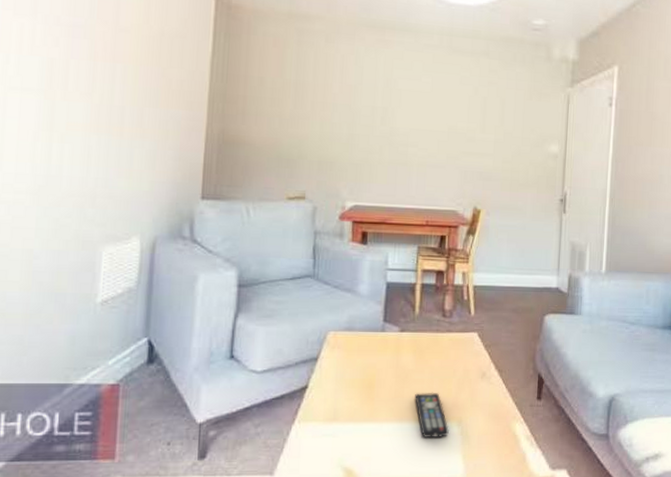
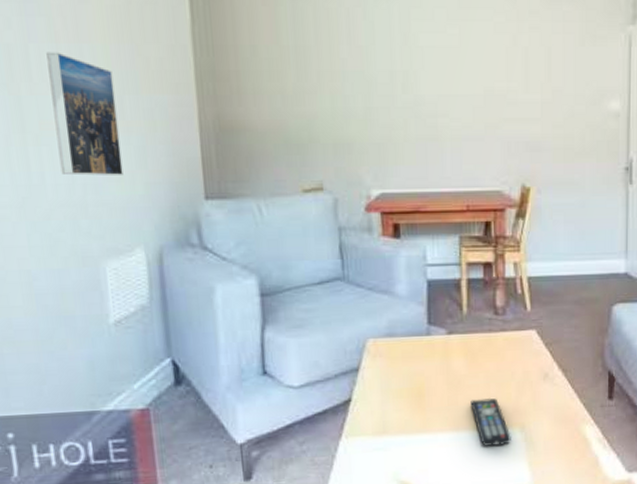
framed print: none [78,67,138,173] -> present [46,52,123,176]

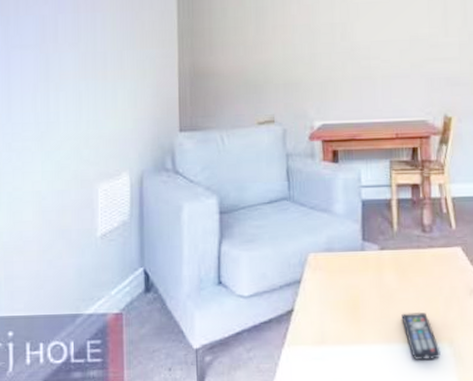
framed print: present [46,52,123,176] -> none [70,19,118,114]

